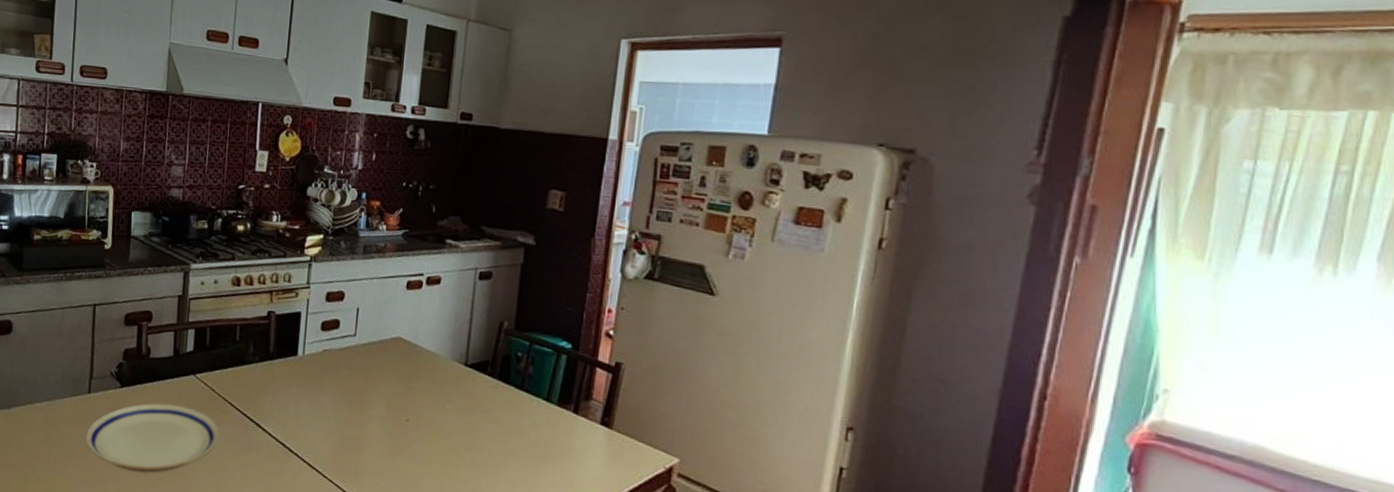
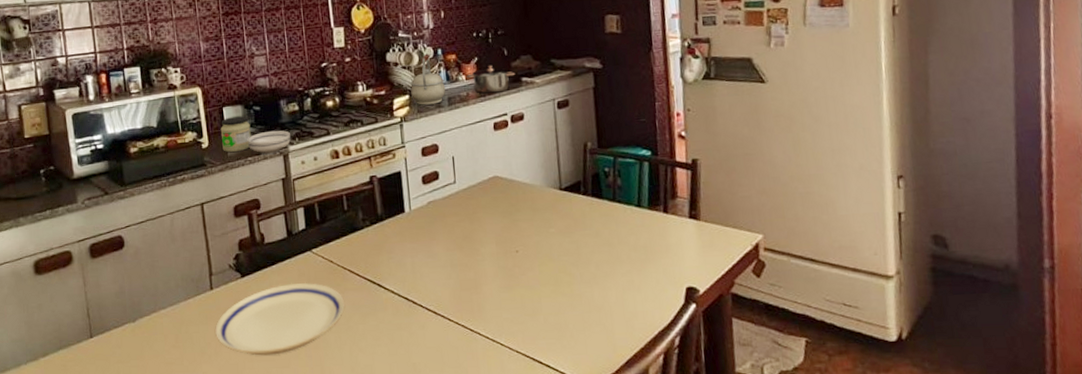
jar: none [124,222,156,260] -> present [220,116,251,153]
bowl: none [150,244,196,269] -> present [247,130,291,155]
kettle: none [325,195,364,250] -> present [410,53,446,105]
cooking pot: none [386,219,441,251] -> present [465,64,516,94]

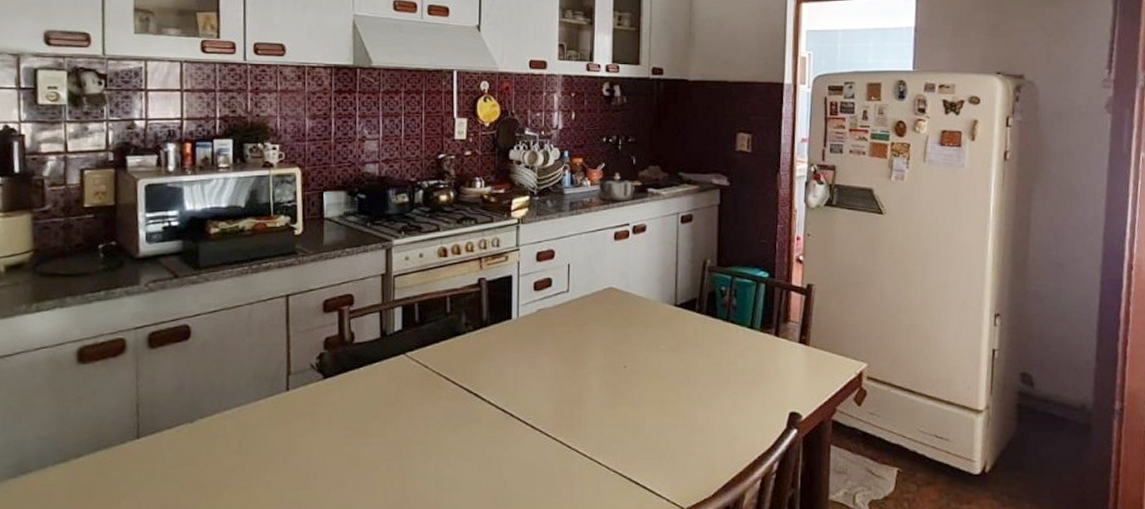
plate: present [215,282,345,356] -> none [286,387,436,466]
jar: present [220,116,251,153] -> none [318,203,352,242]
bowl: present [247,130,291,155] -> none [347,221,397,247]
kettle: present [410,53,446,105] -> none [531,154,569,208]

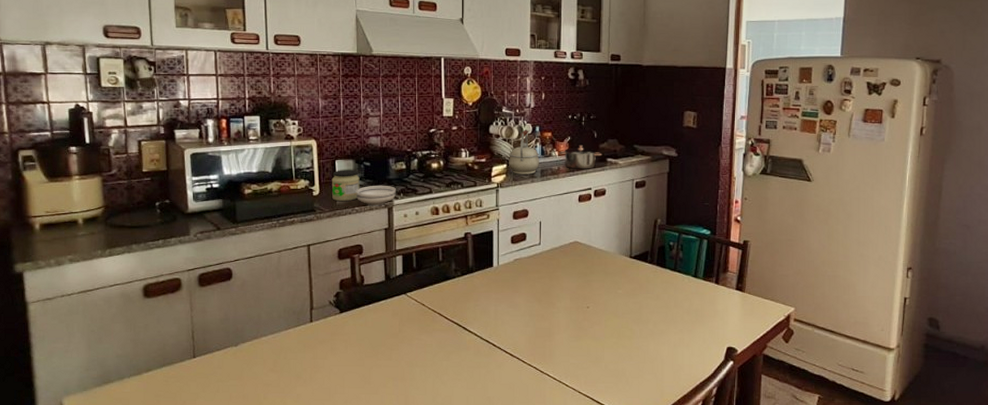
jar: none [318,203,352,242] -> present [331,170,360,202]
bowl: none [347,221,397,247] -> present [355,185,397,206]
kettle: none [531,154,569,208] -> present [508,129,540,175]

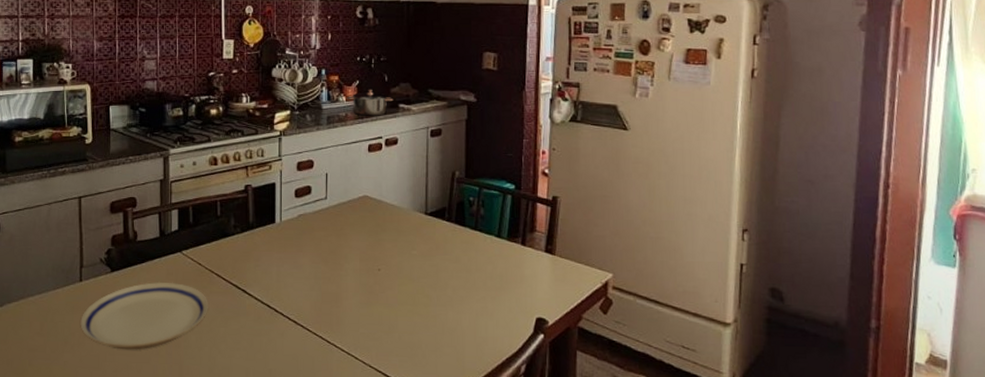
plate: none [312,321,432,383] -> present [80,281,208,350]
jar: present [331,170,360,202] -> none [105,116,135,151]
bowl: present [355,185,397,206] -> none [130,132,173,155]
kettle: present [508,129,540,175] -> none [291,72,326,122]

